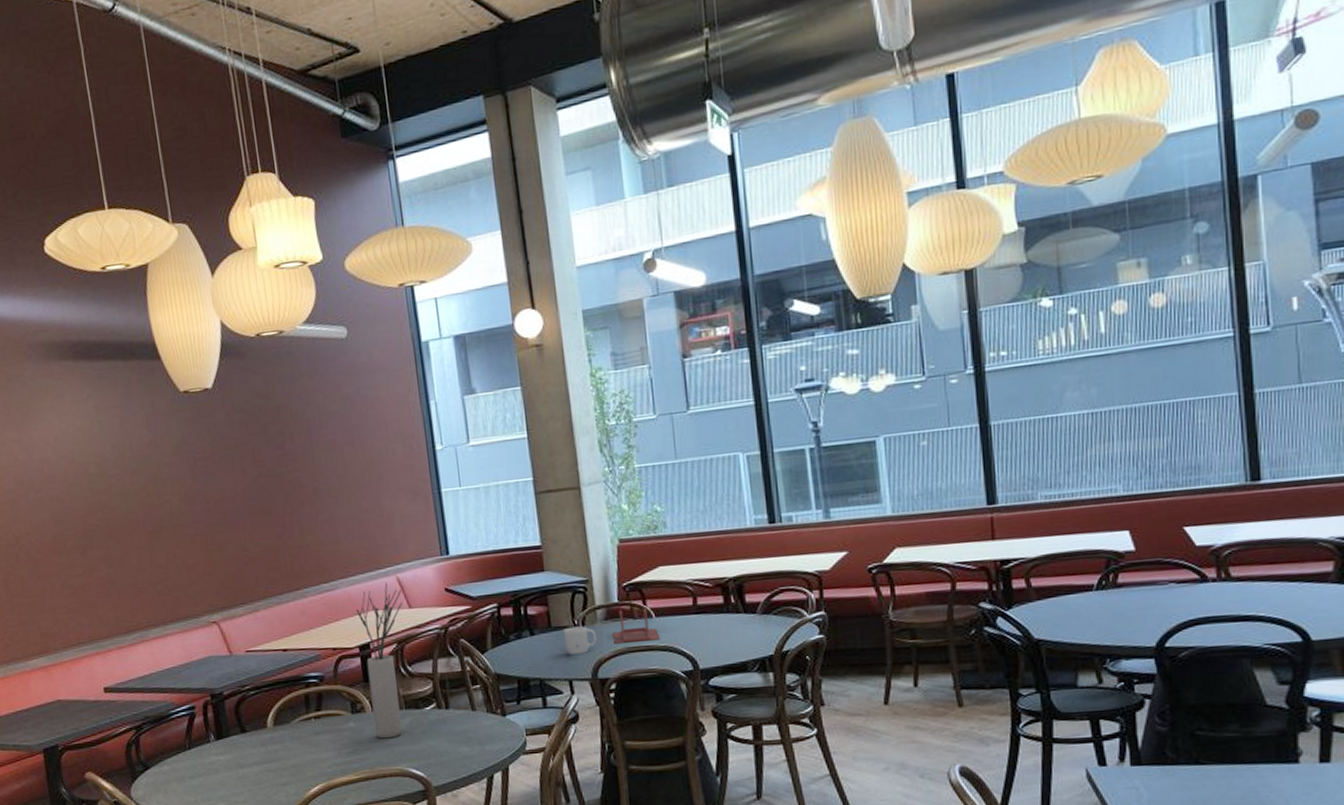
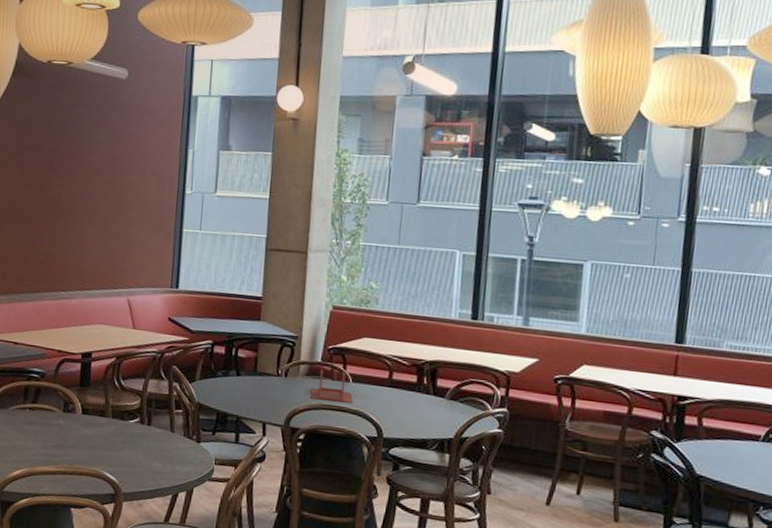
vase: present [356,582,403,739] -> none [81,301,130,442]
mug: present [562,626,597,655] -> none [265,375,296,402]

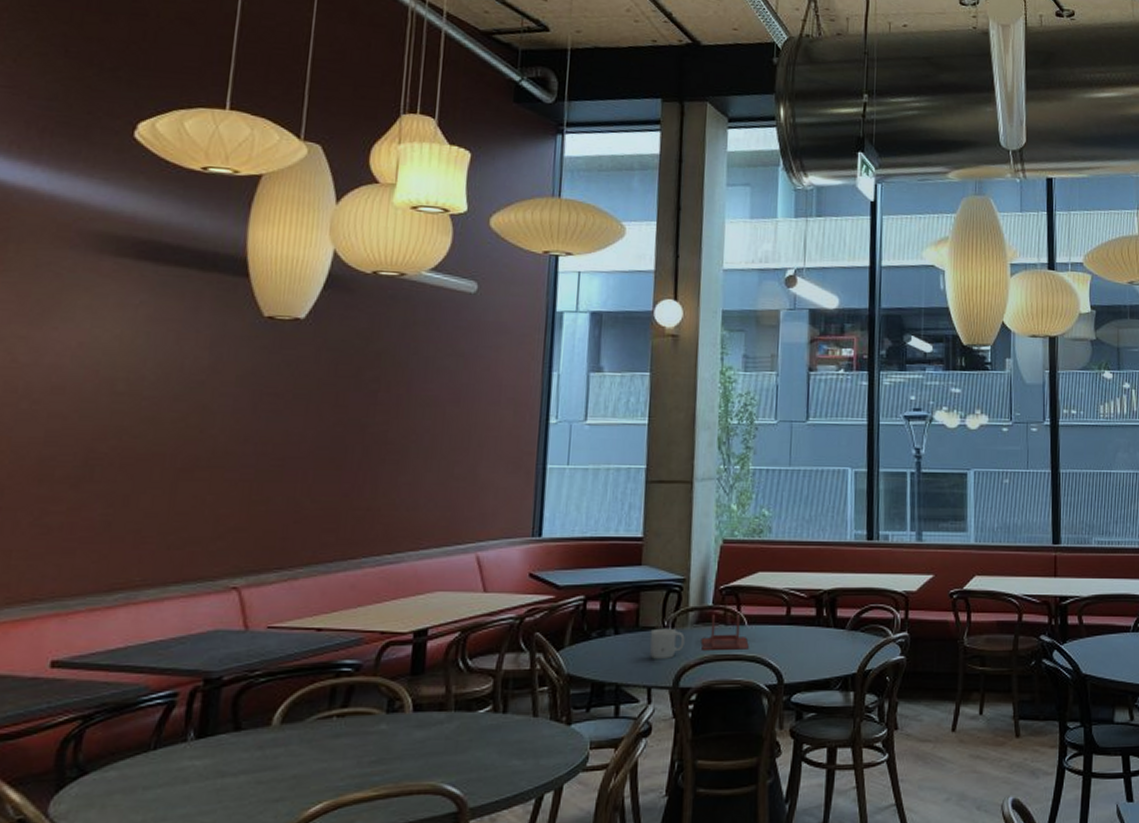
mug: none [265,375,296,402] -> present [649,628,685,659]

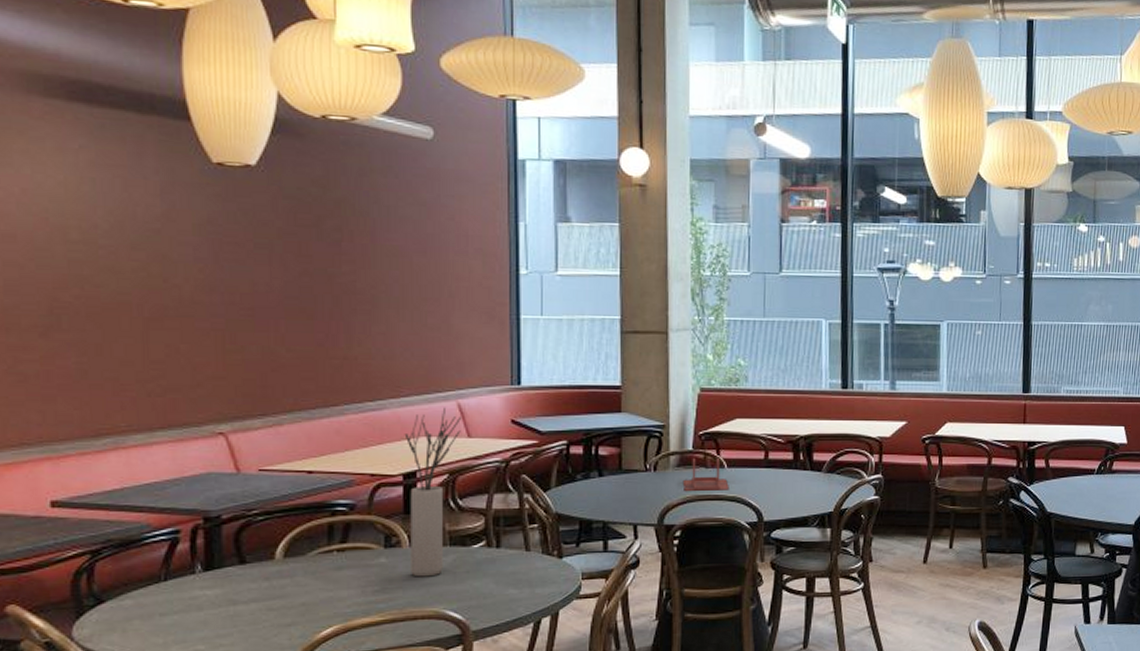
vase: none [411,560,480,746] -> present [404,407,462,577]
mug: present [649,628,685,659] -> none [633,471,667,499]

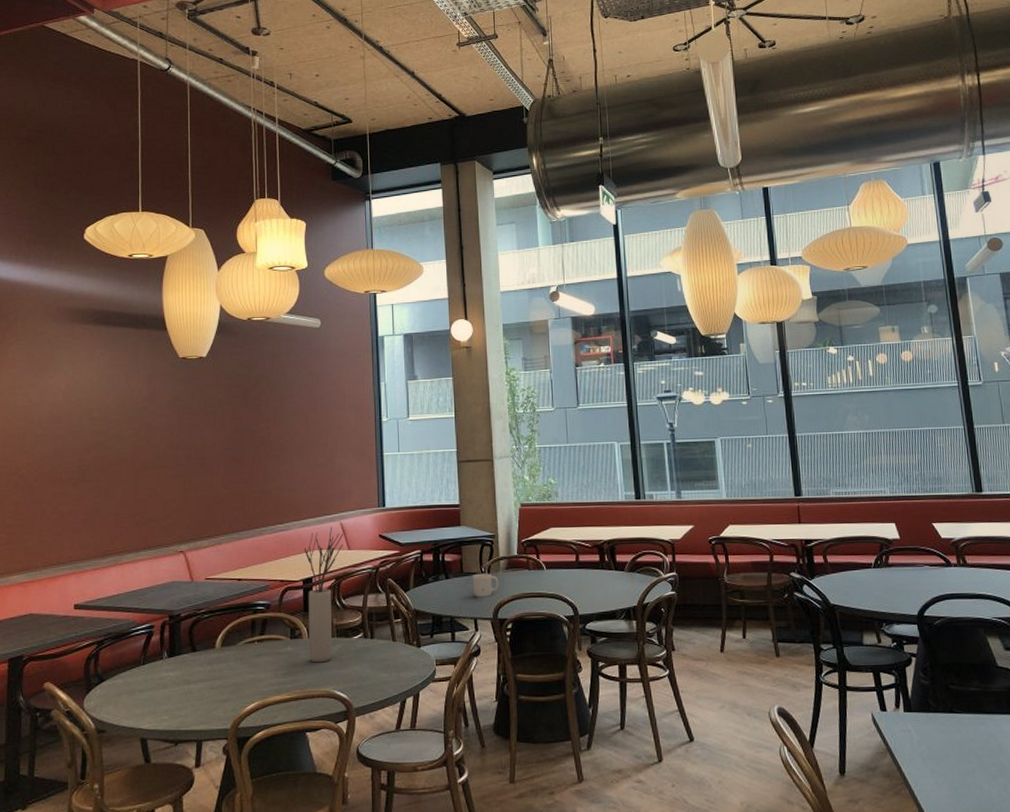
mug: none [633,471,667,499] -> present [472,573,499,597]
napkin holder: present [682,458,729,492] -> none [511,562,549,591]

